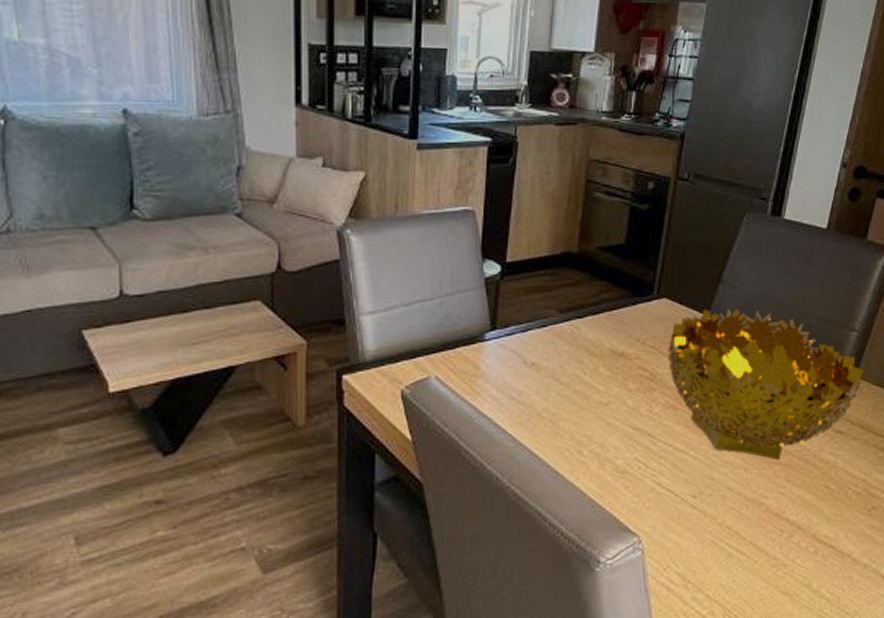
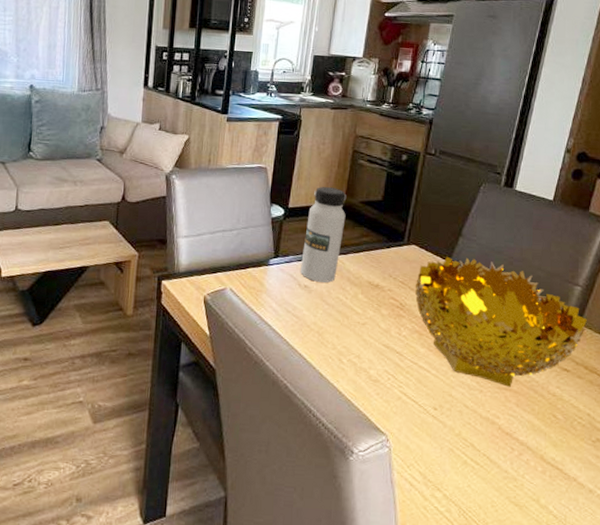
water bottle: none [526,230,580,357] -> present [300,186,347,283]

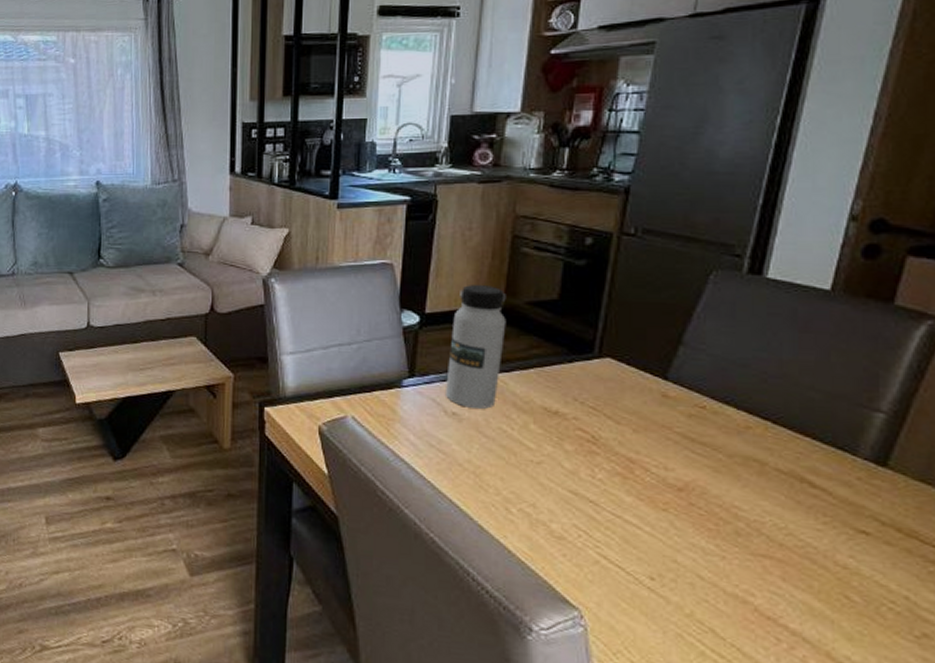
decorative bowl: present [415,256,587,387] -> none [614,372,897,554]

